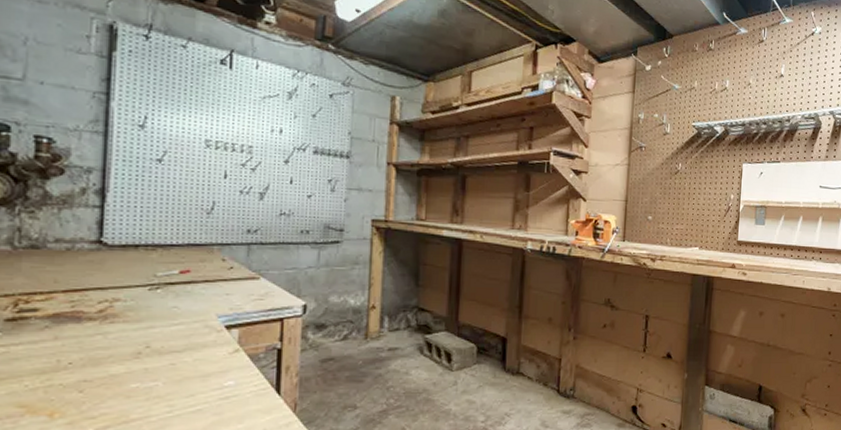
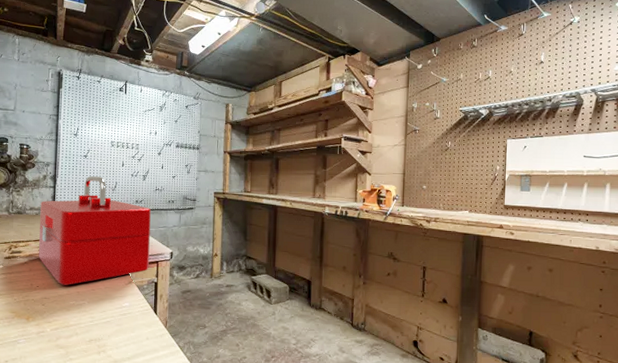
toolbox: none [72,191,272,359] -> present [39,176,151,285]

